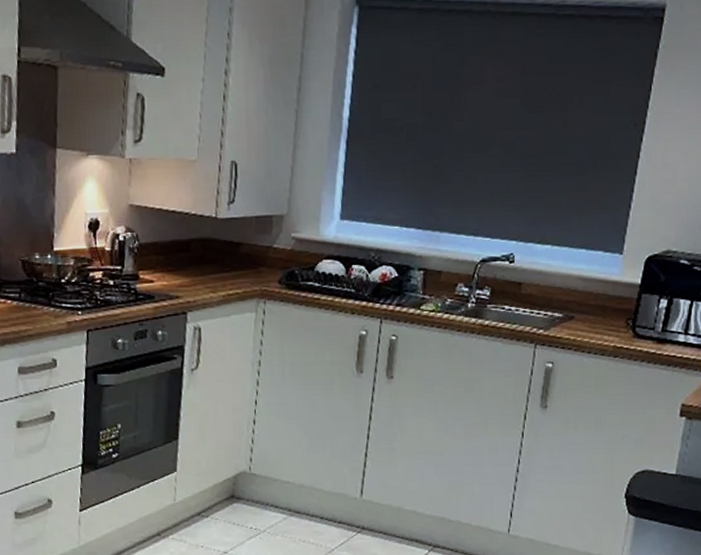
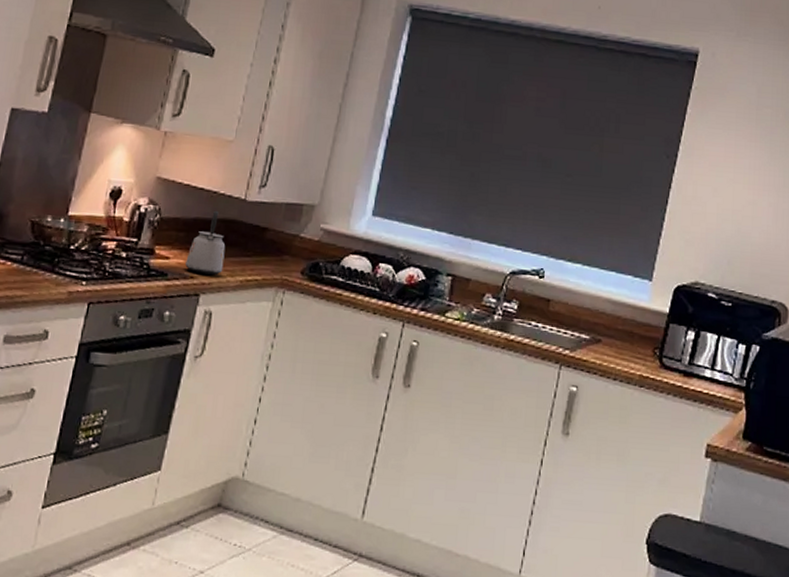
kettle: none [169,231,205,293] -> present [185,210,226,275]

